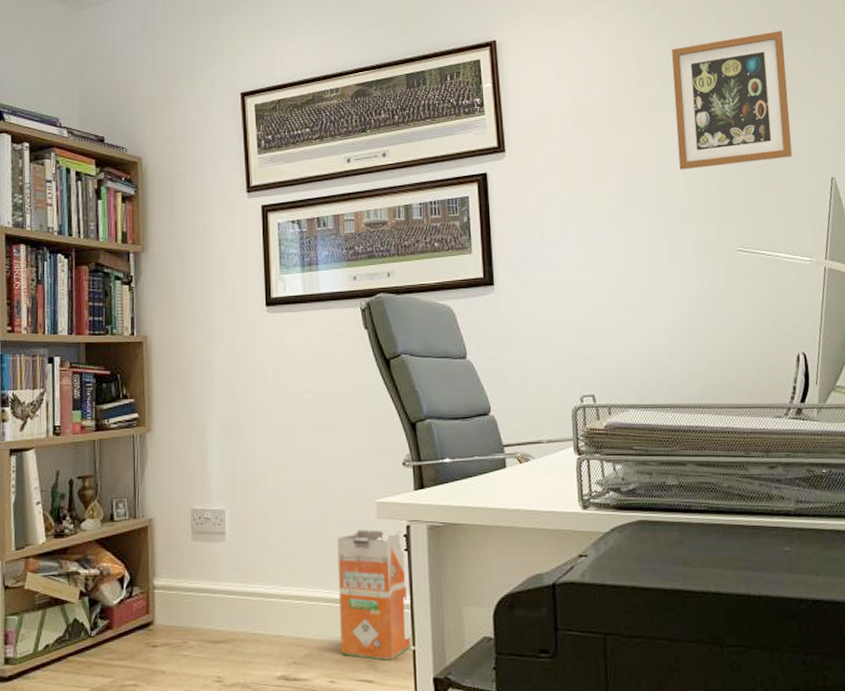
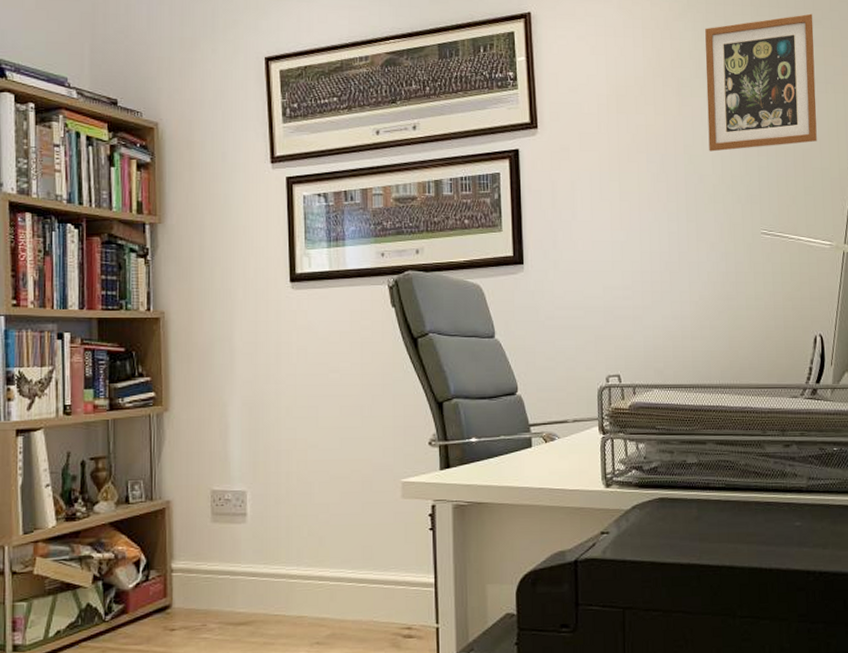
waste bin: present [337,529,412,661] -> none [362,509,435,639]

